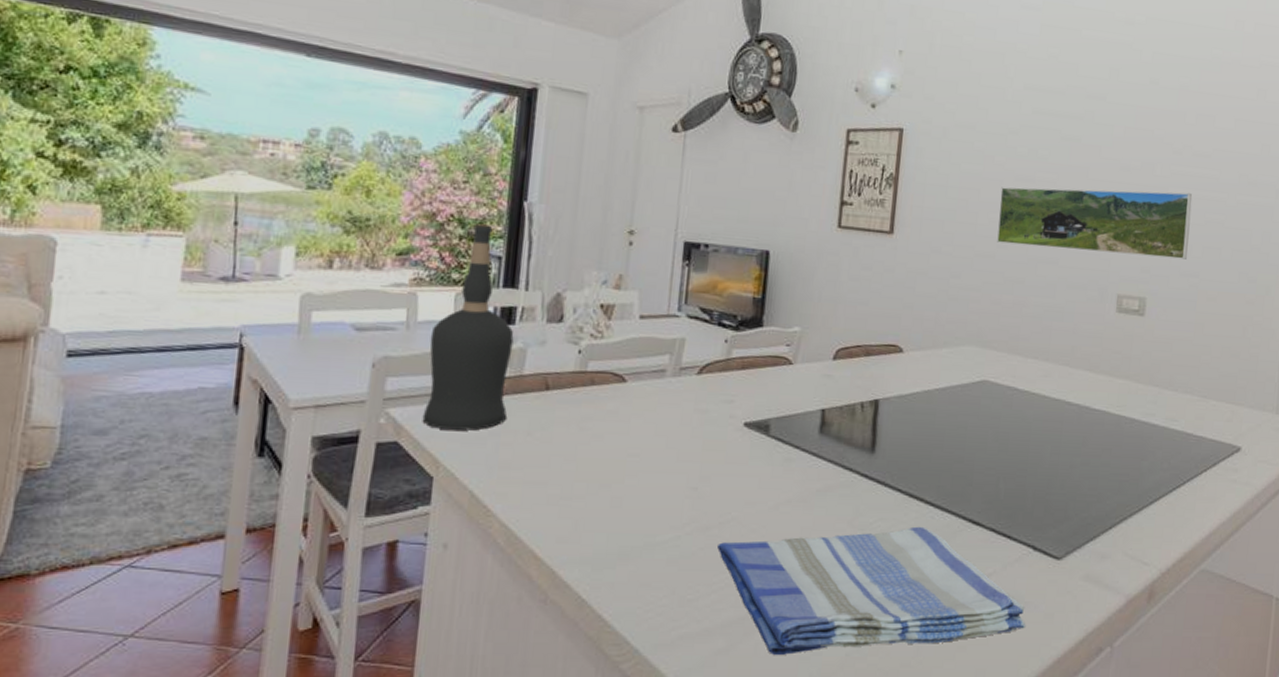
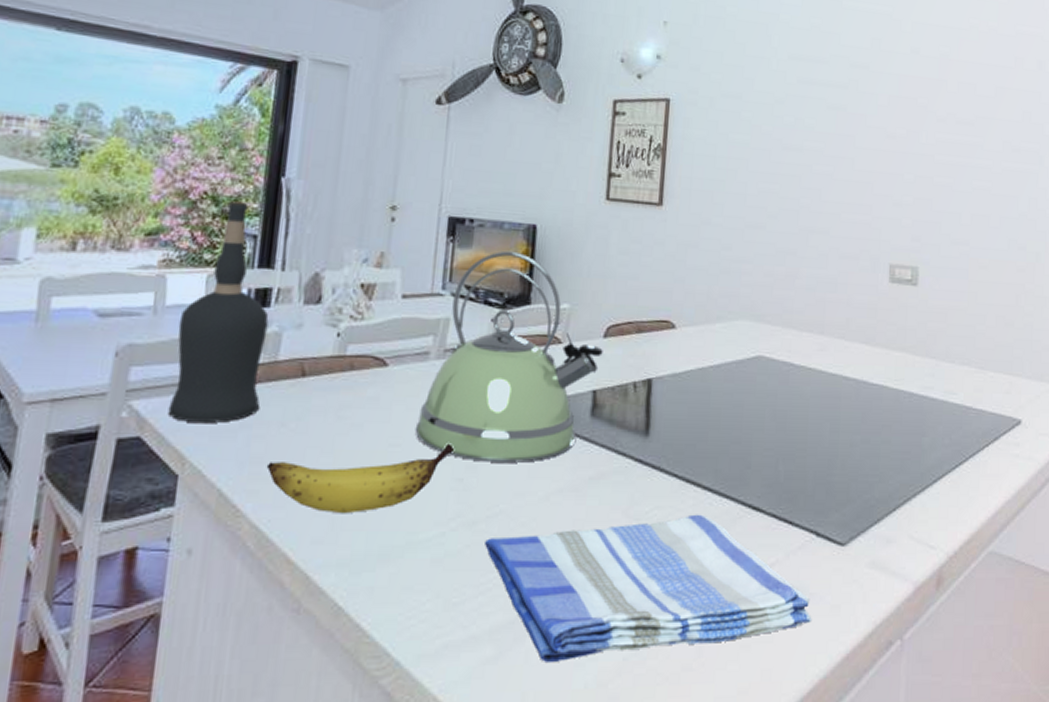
banana: none [514,455,690,517] -> present [266,443,455,514]
kettle: none [652,275,832,475] -> present [415,250,603,463]
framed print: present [996,187,1193,259] -> none [766,156,959,227]

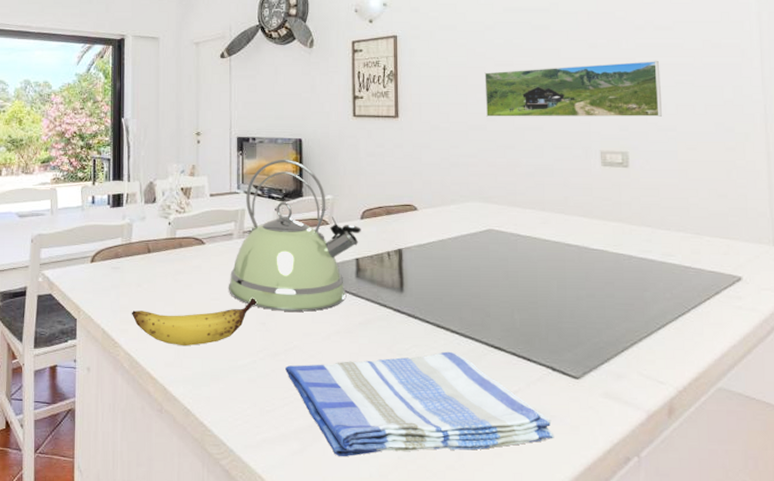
liquor bottle: present [167,201,269,423] -> none [66,137,123,285]
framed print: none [766,156,959,227] -> present [484,60,662,118]

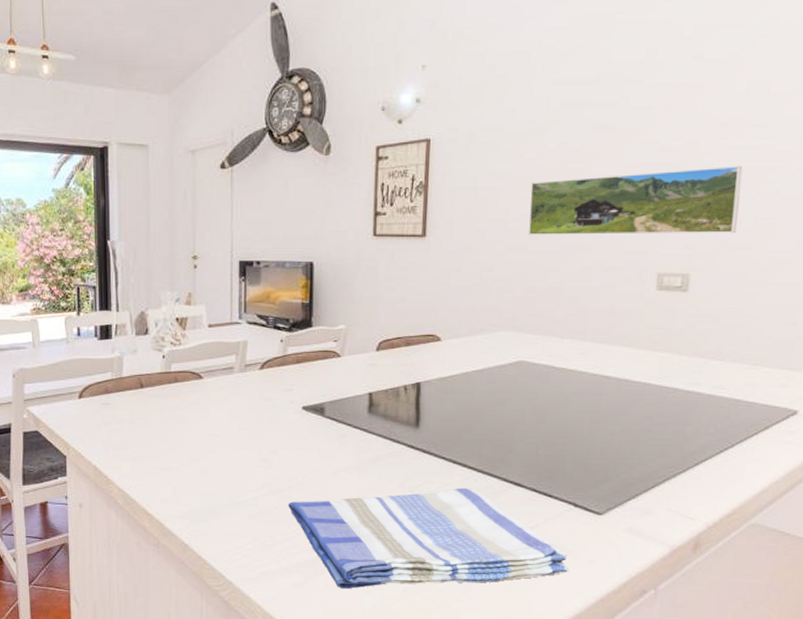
banana: present [131,298,258,347] -> none [124,434,260,483]
kettle: present [228,159,361,312] -> none [228,285,376,448]

